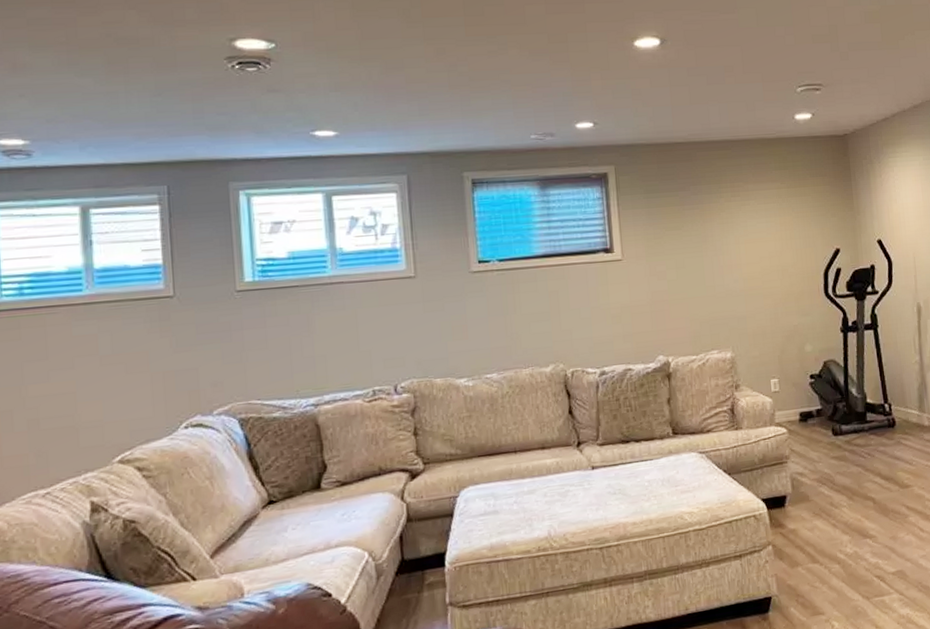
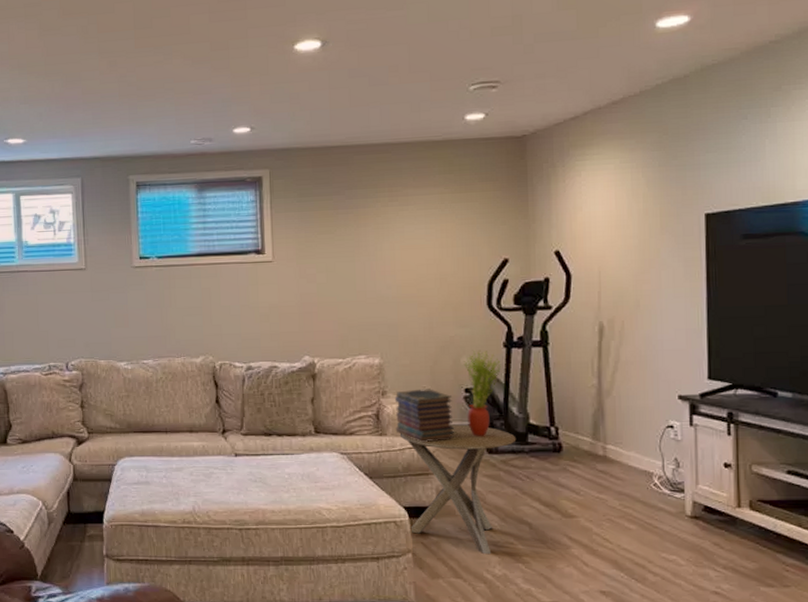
book stack: none [747,378,804,433] -> present [394,389,455,443]
side table: none [754,410,857,536] -> present [399,424,517,555]
potted plant: none [807,336,840,420] -> present [463,350,501,436]

